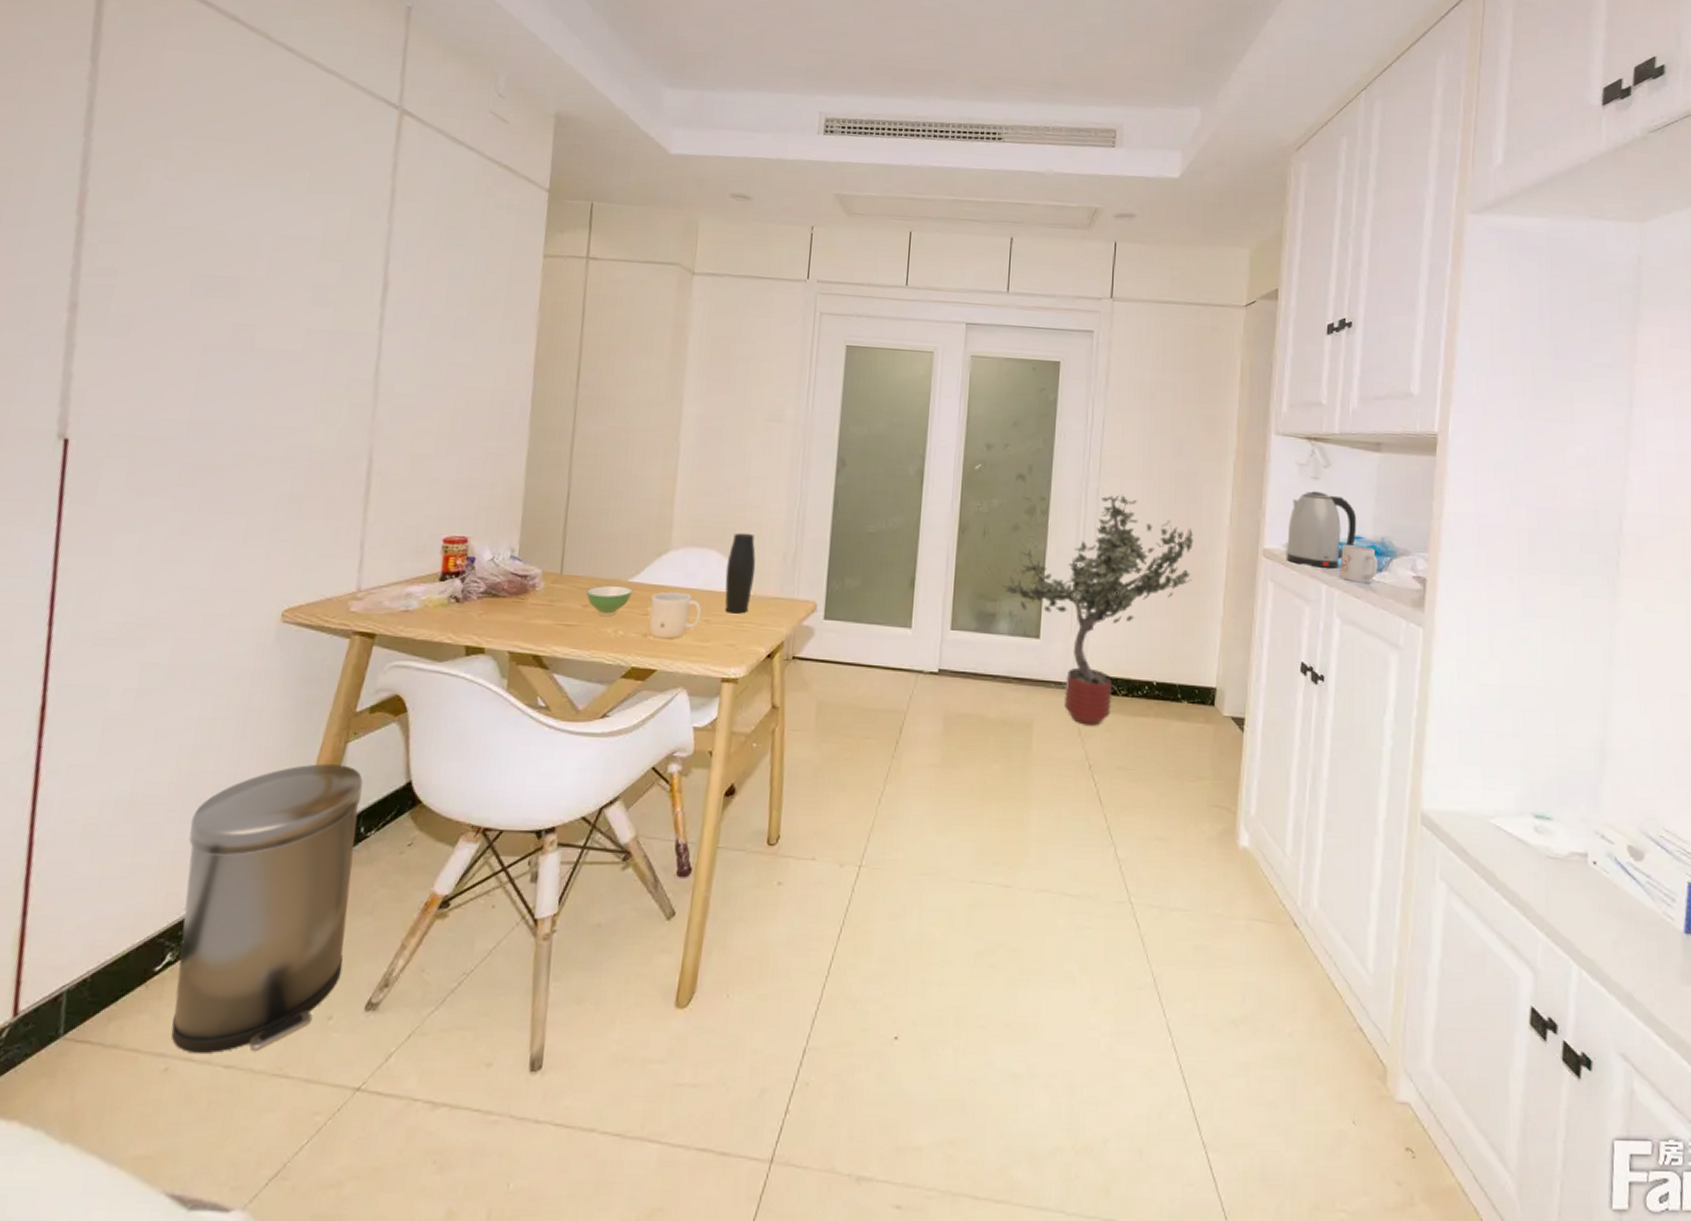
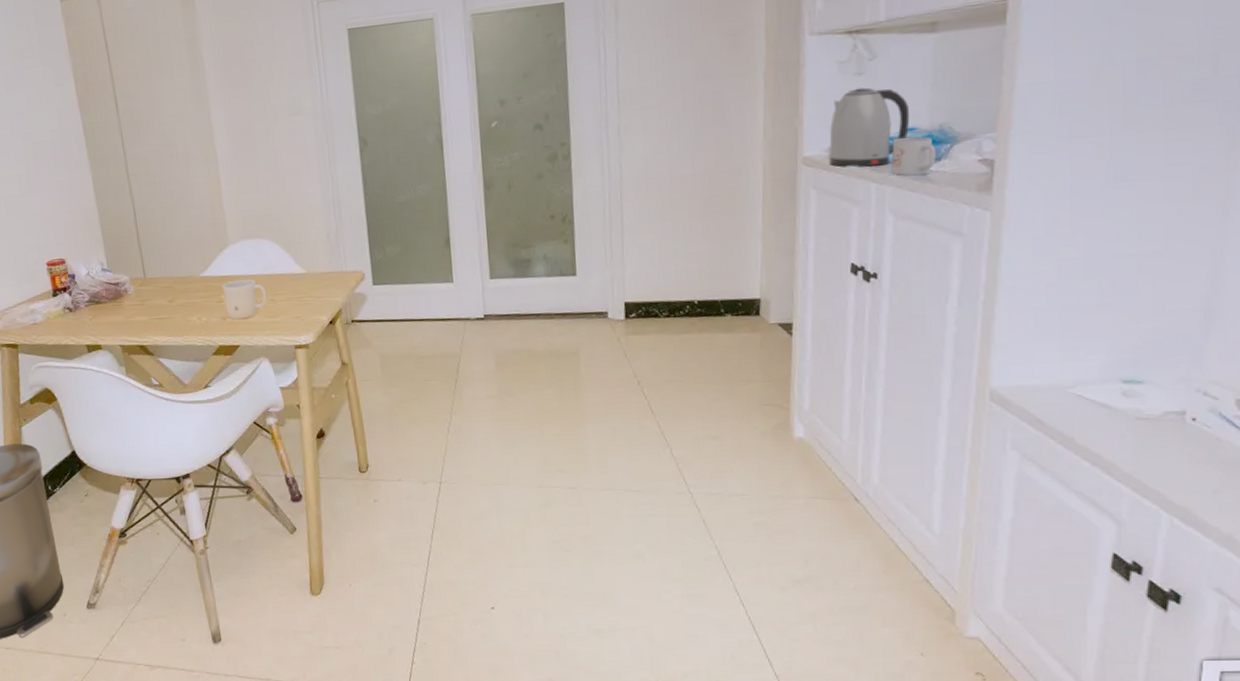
bowl: present [585,585,633,617] -> none [168,280,206,308]
vase: present [725,532,756,614] -> none [279,220,306,291]
potted tree: present [1003,495,1194,726] -> none [534,127,727,347]

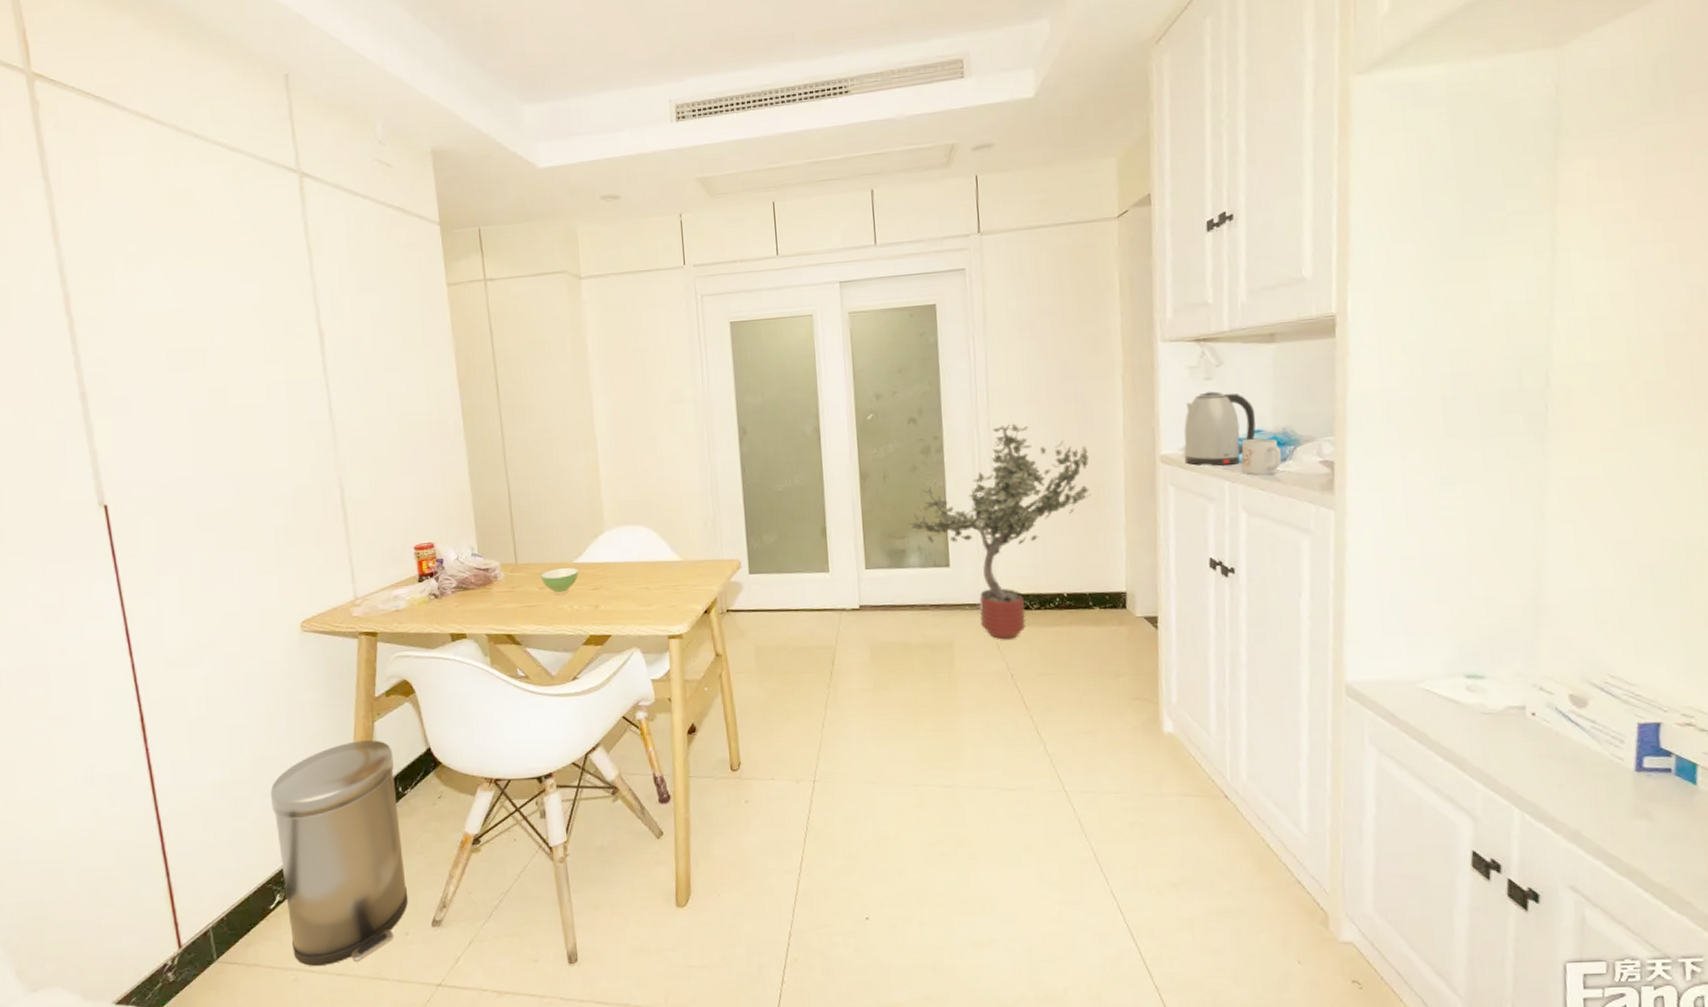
bowl: none [168,280,206,308] -> present [539,567,579,596]
mug: present [221,279,268,320] -> none [595,566,642,608]
potted tree: none [534,127,727,347] -> present [908,423,1091,640]

